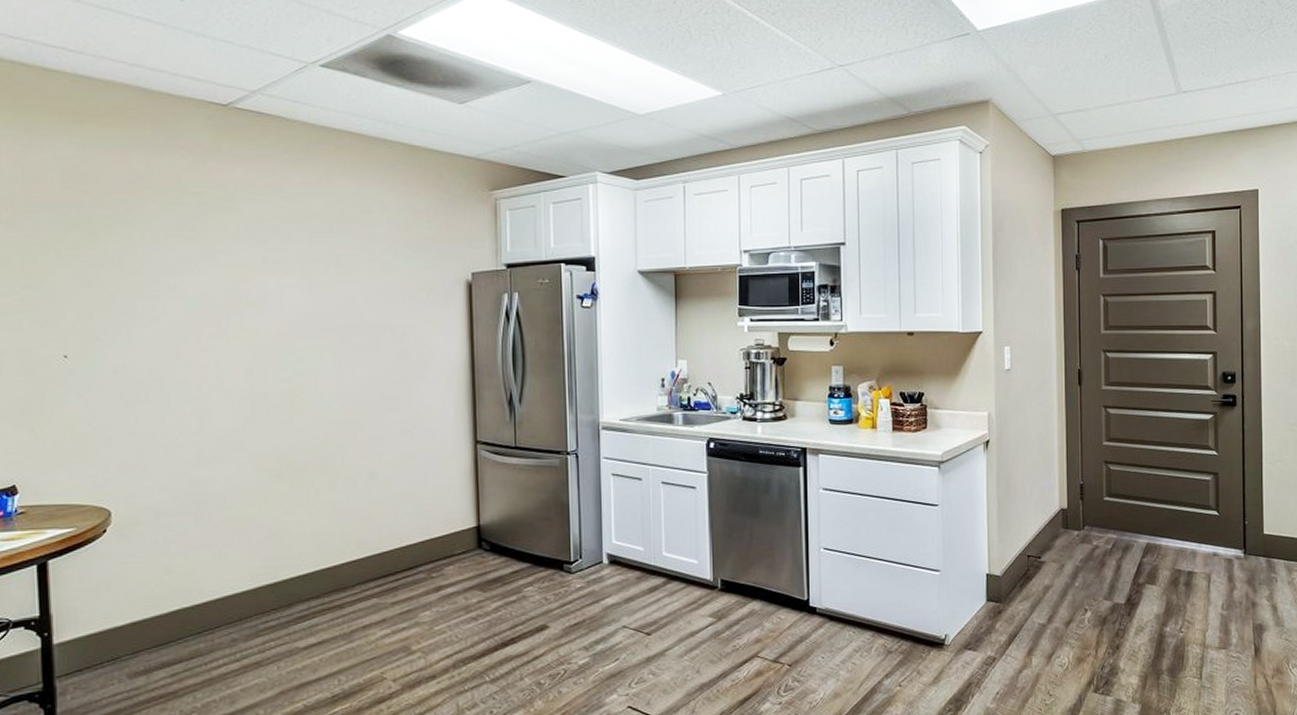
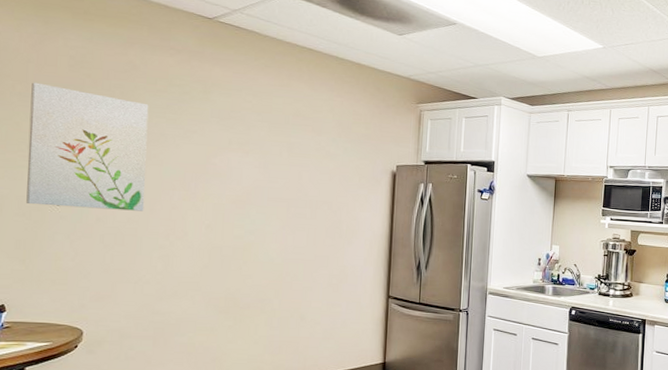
wall art: none [20,206,169,359] -> present [26,82,149,211]

